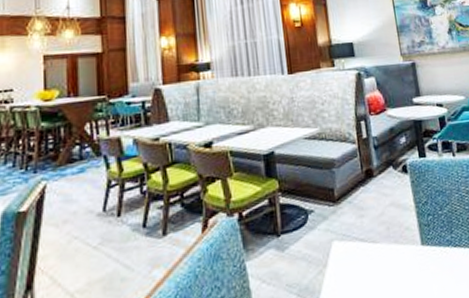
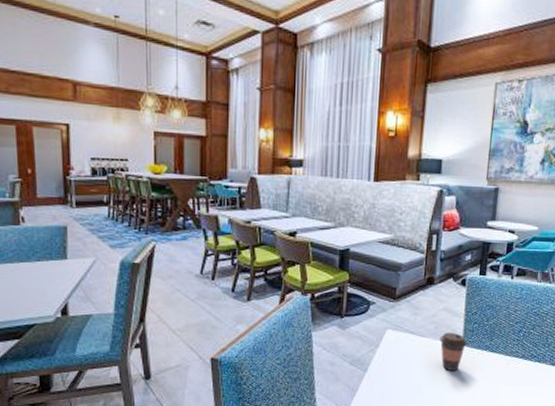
coffee cup: none [394,231,427,282] -> present [439,333,467,372]

